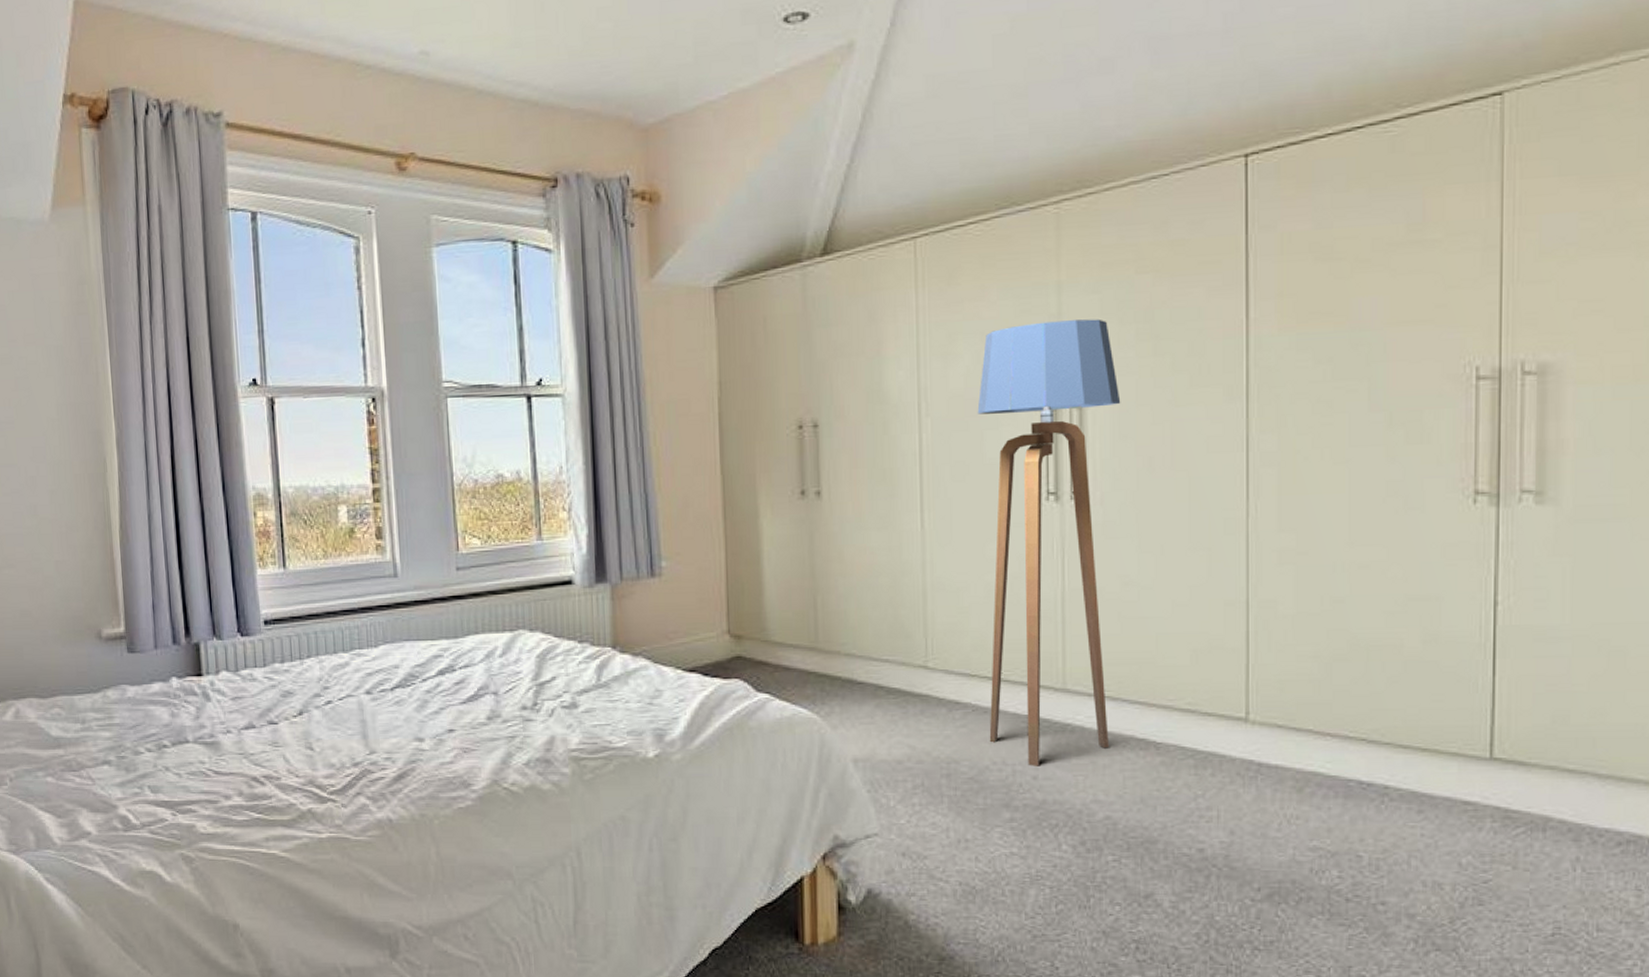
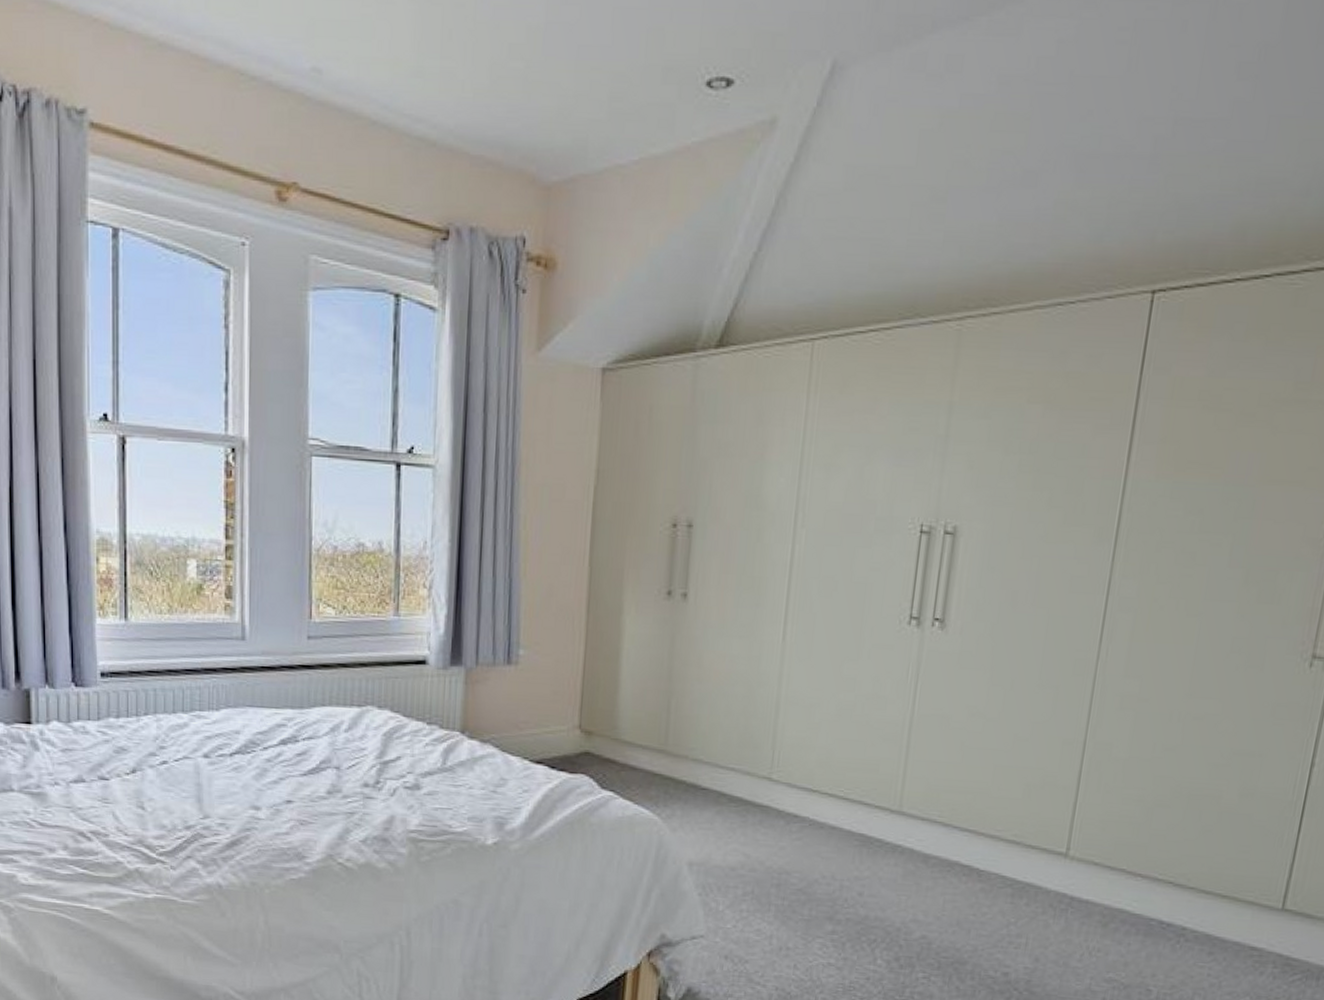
floor lamp: present [977,319,1121,766] -> none [822,442,995,884]

